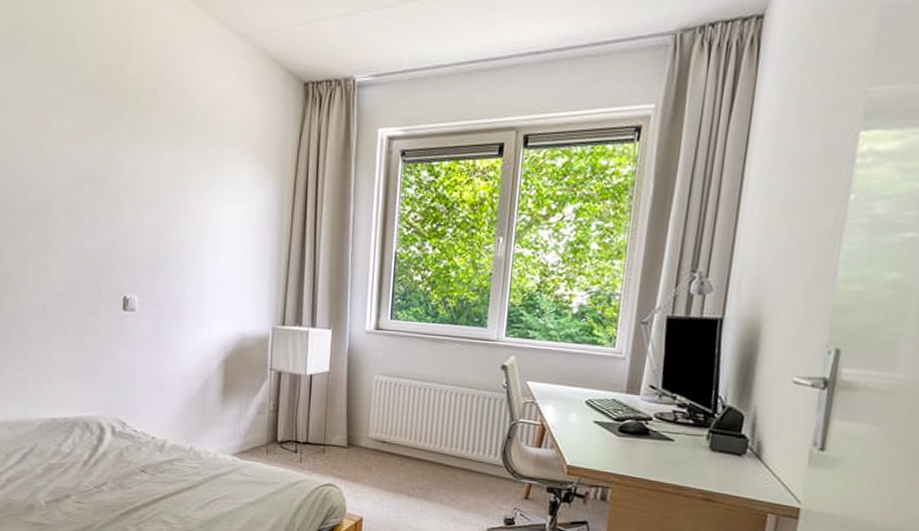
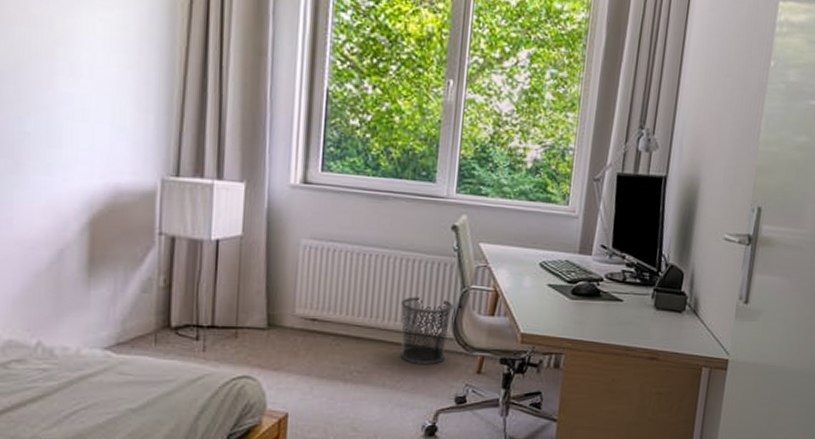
waste bin: none [455,427,504,488] -> present [400,297,454,365]

